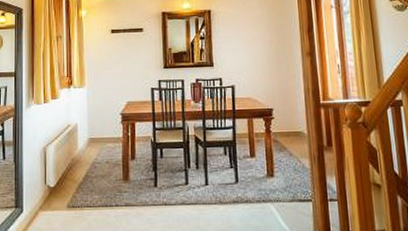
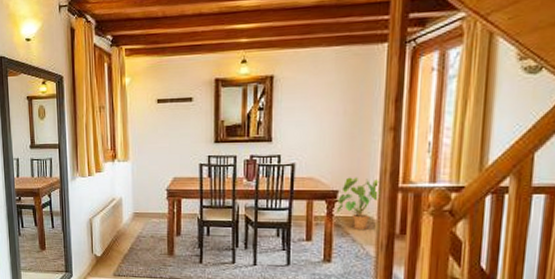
house plant: none [273,96,307,144] -> present [337,177,380,229]

